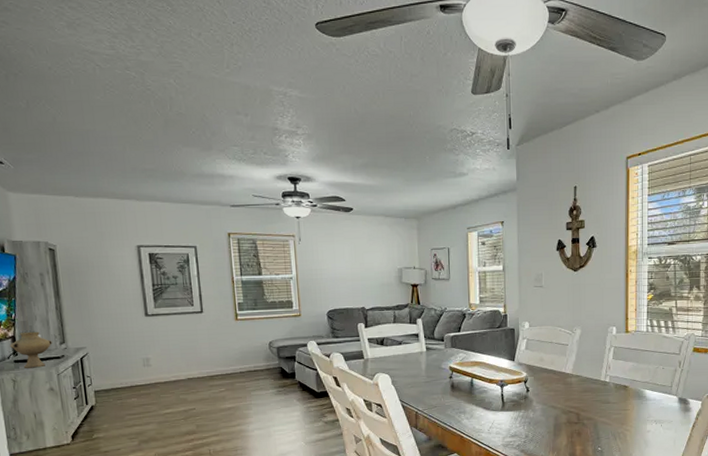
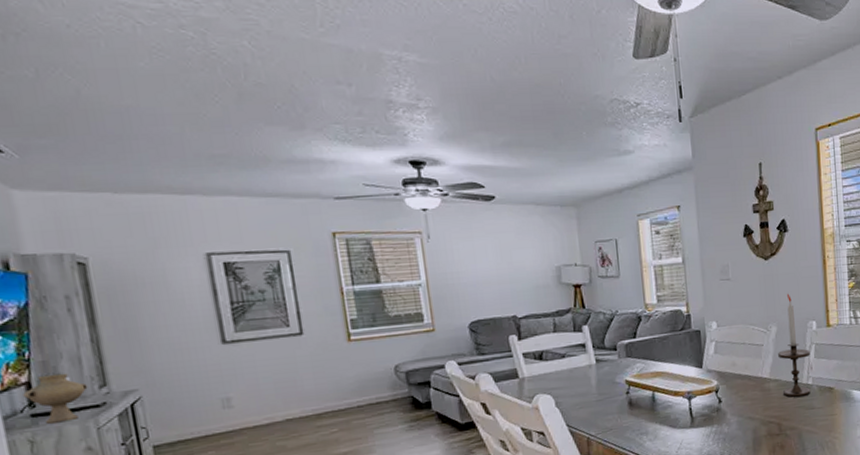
candlestick: none [581,301,609,393] -> present [778,293,811,398]

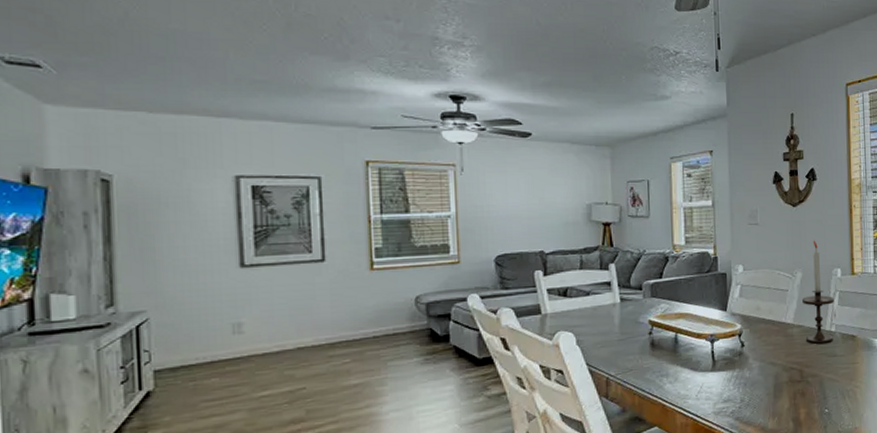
vase: present [23,373,88,424] -> none [24,291,93,343]

